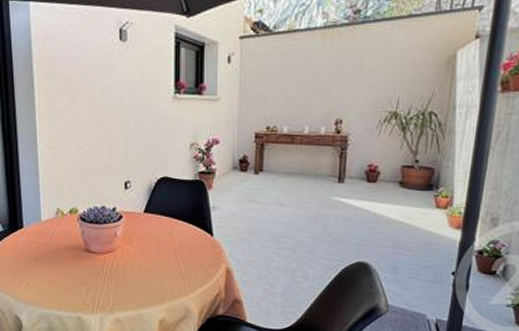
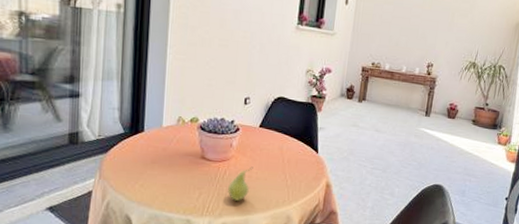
fruit: none [116,256,142,295] -> present [227,166,253,201]

